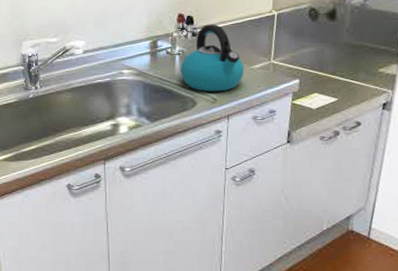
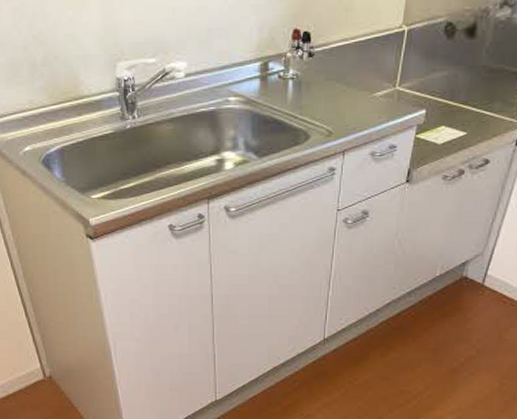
kettle: present [180,24,245,92] -> none [293,42,365,124]

